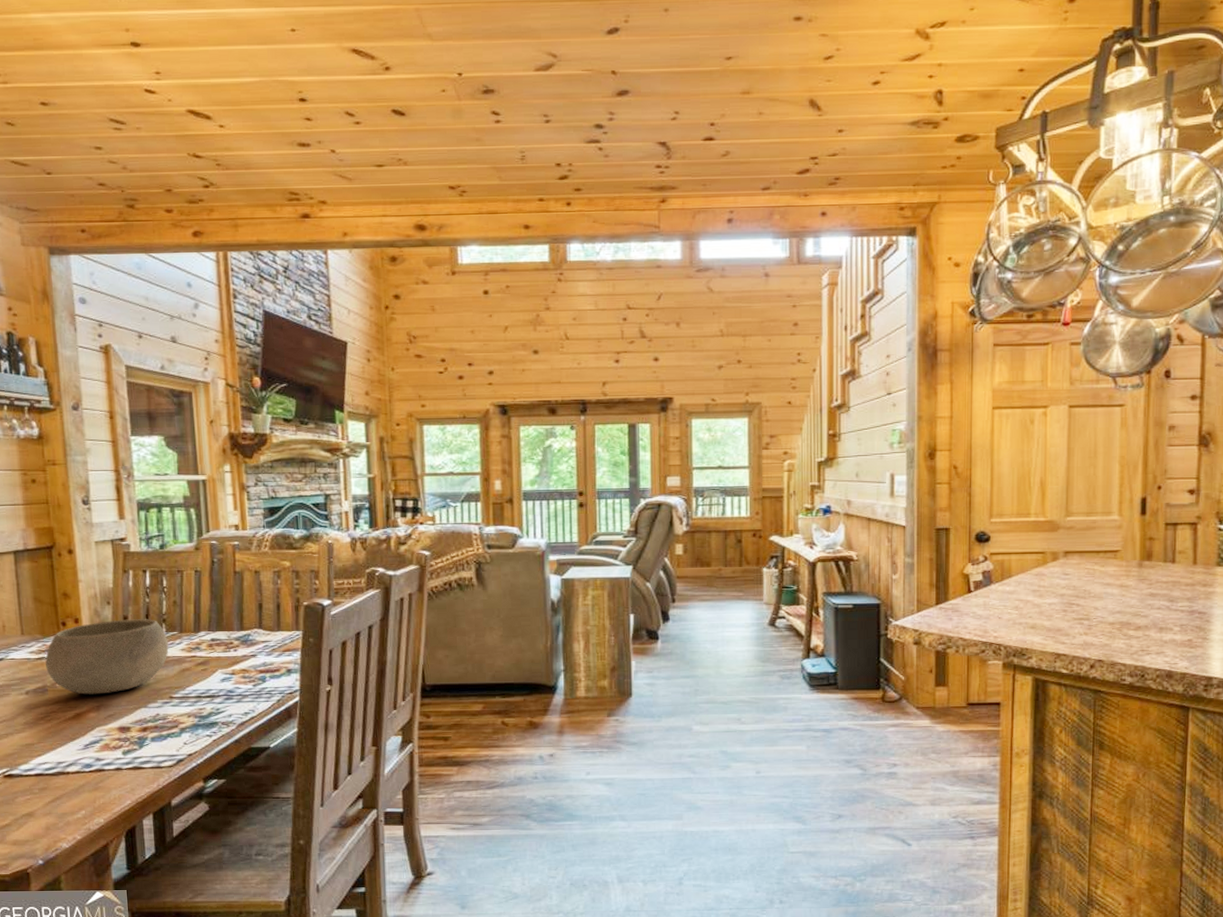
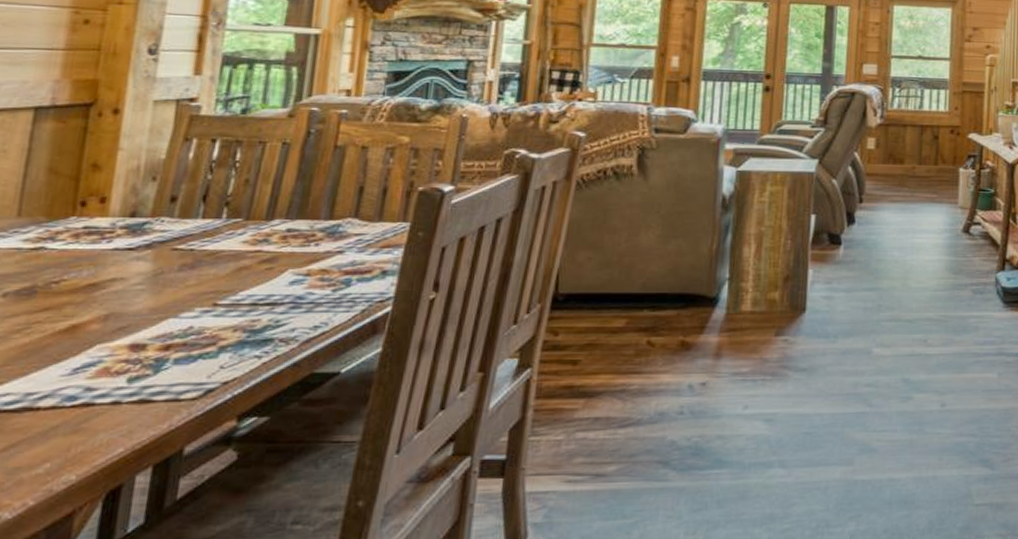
bowl: present [45,619,169,695] -> none [42,200,227,299]

